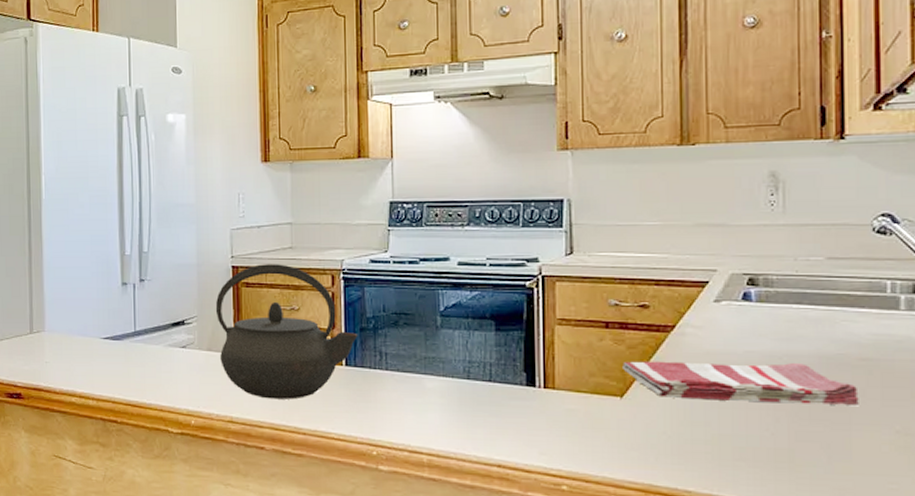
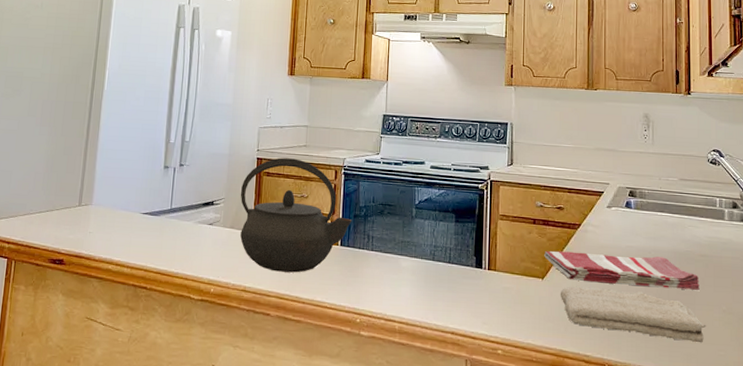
washcloth: none [647,405,869,474] -> present [560,286,706,343]

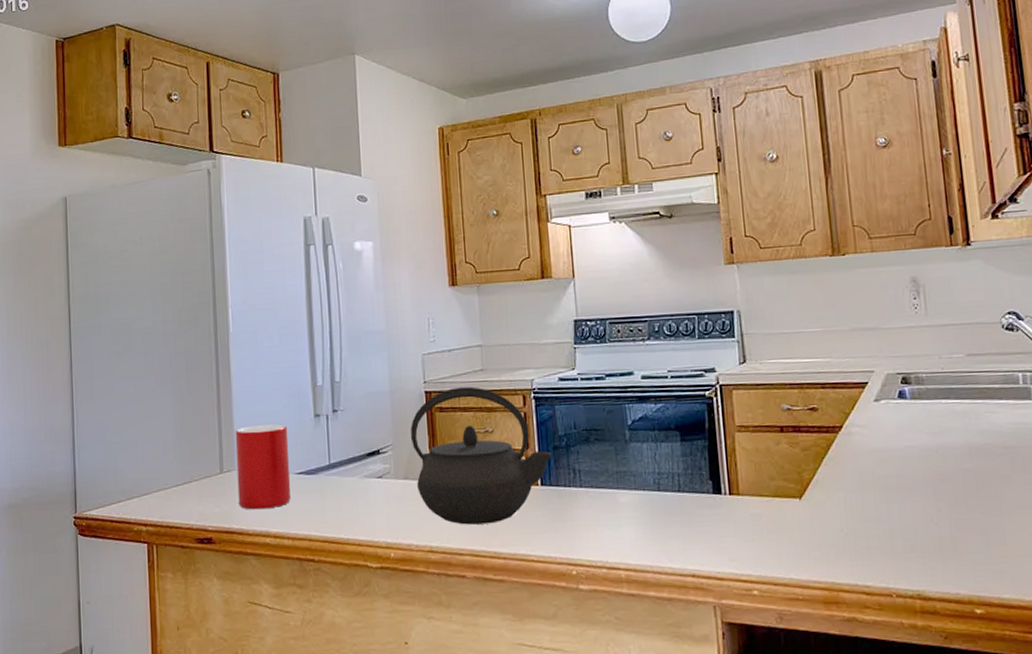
cup: none [90,169,141,241] -> present [235,424,291,510]
dish towel: present [544,251,700,290] -> none [799,455,1007,496]
washcloth: present [560,286,706,343] -> none [824,501,1020,557]

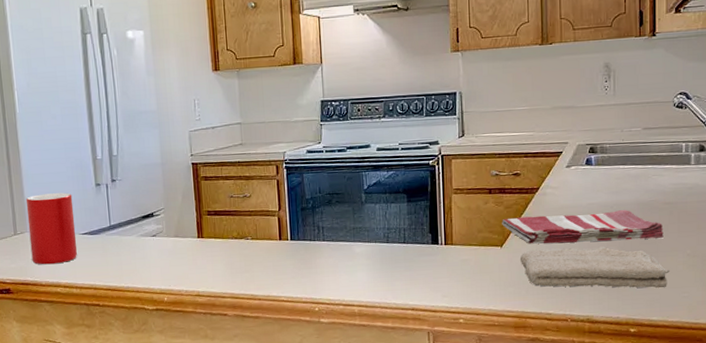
kettle: present [410,387,552,525] -> none [179,159,300,274]
dish towel: none [799,455,1007,496] -> present [502,210,664,244]
washcloth: none [824,501,1020,557] -> present [519,247,670,289]

